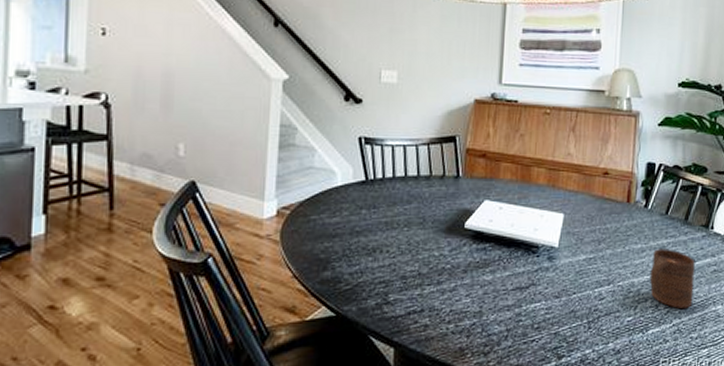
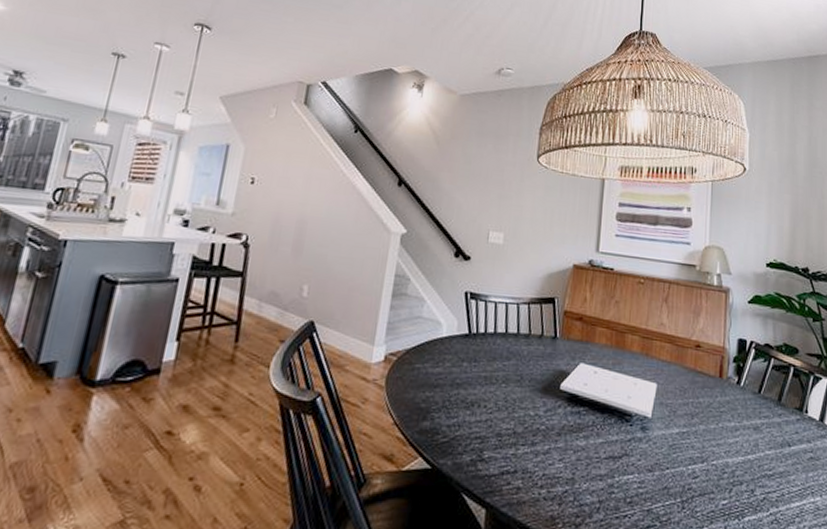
cup: present [649,249,695,310] -> none [744,429,790,498]

